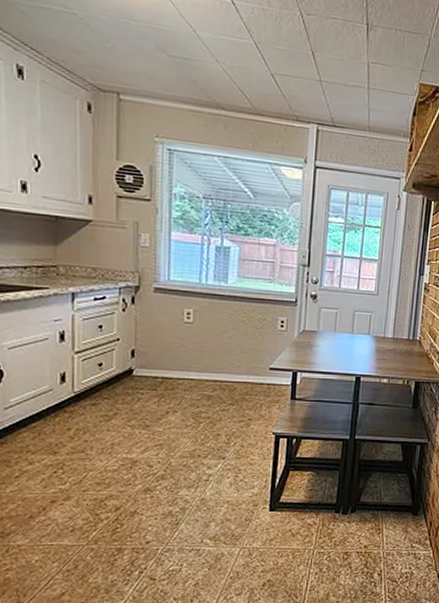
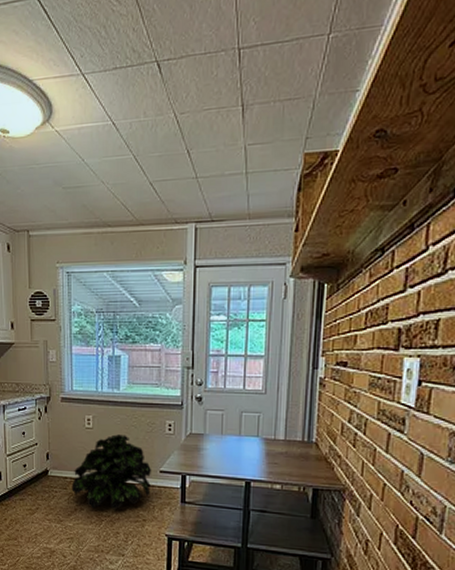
potted plant: none [163,330,261,411] -> present [72,434,152,510]

